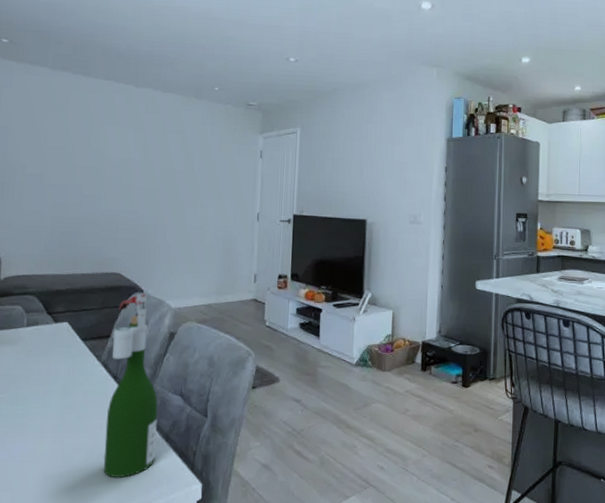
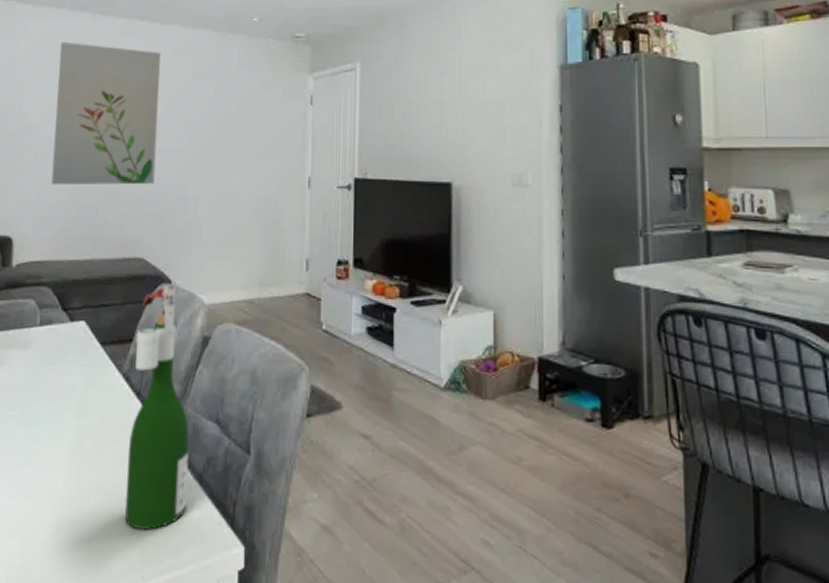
wall art: none [36,95,135,215] -> present [51,41,161,186]

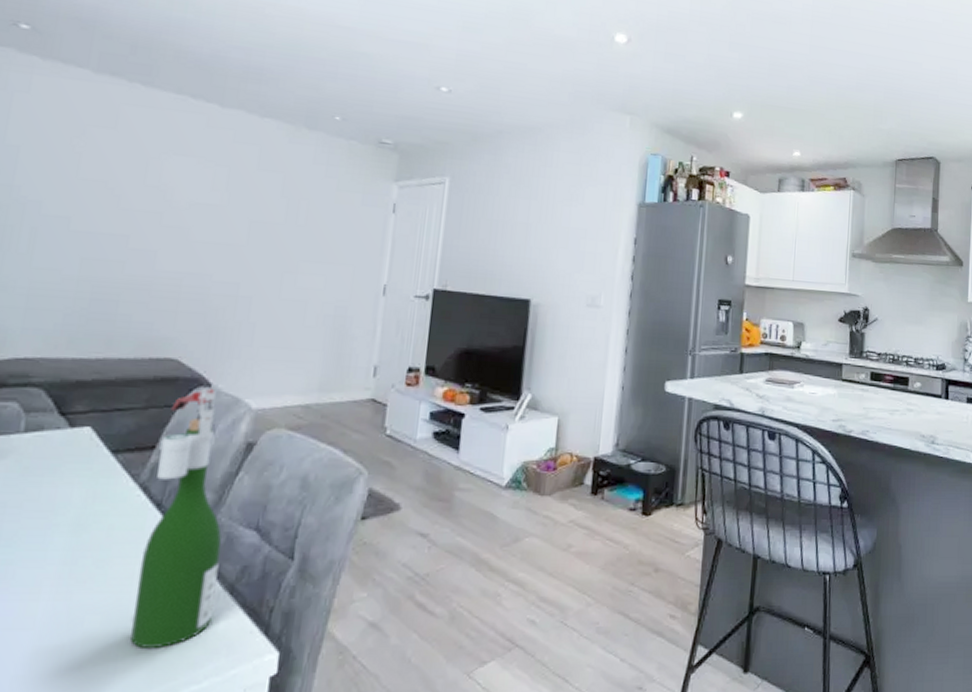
wall art: present [51,41,161,186] -> none [53,106,217,279]

